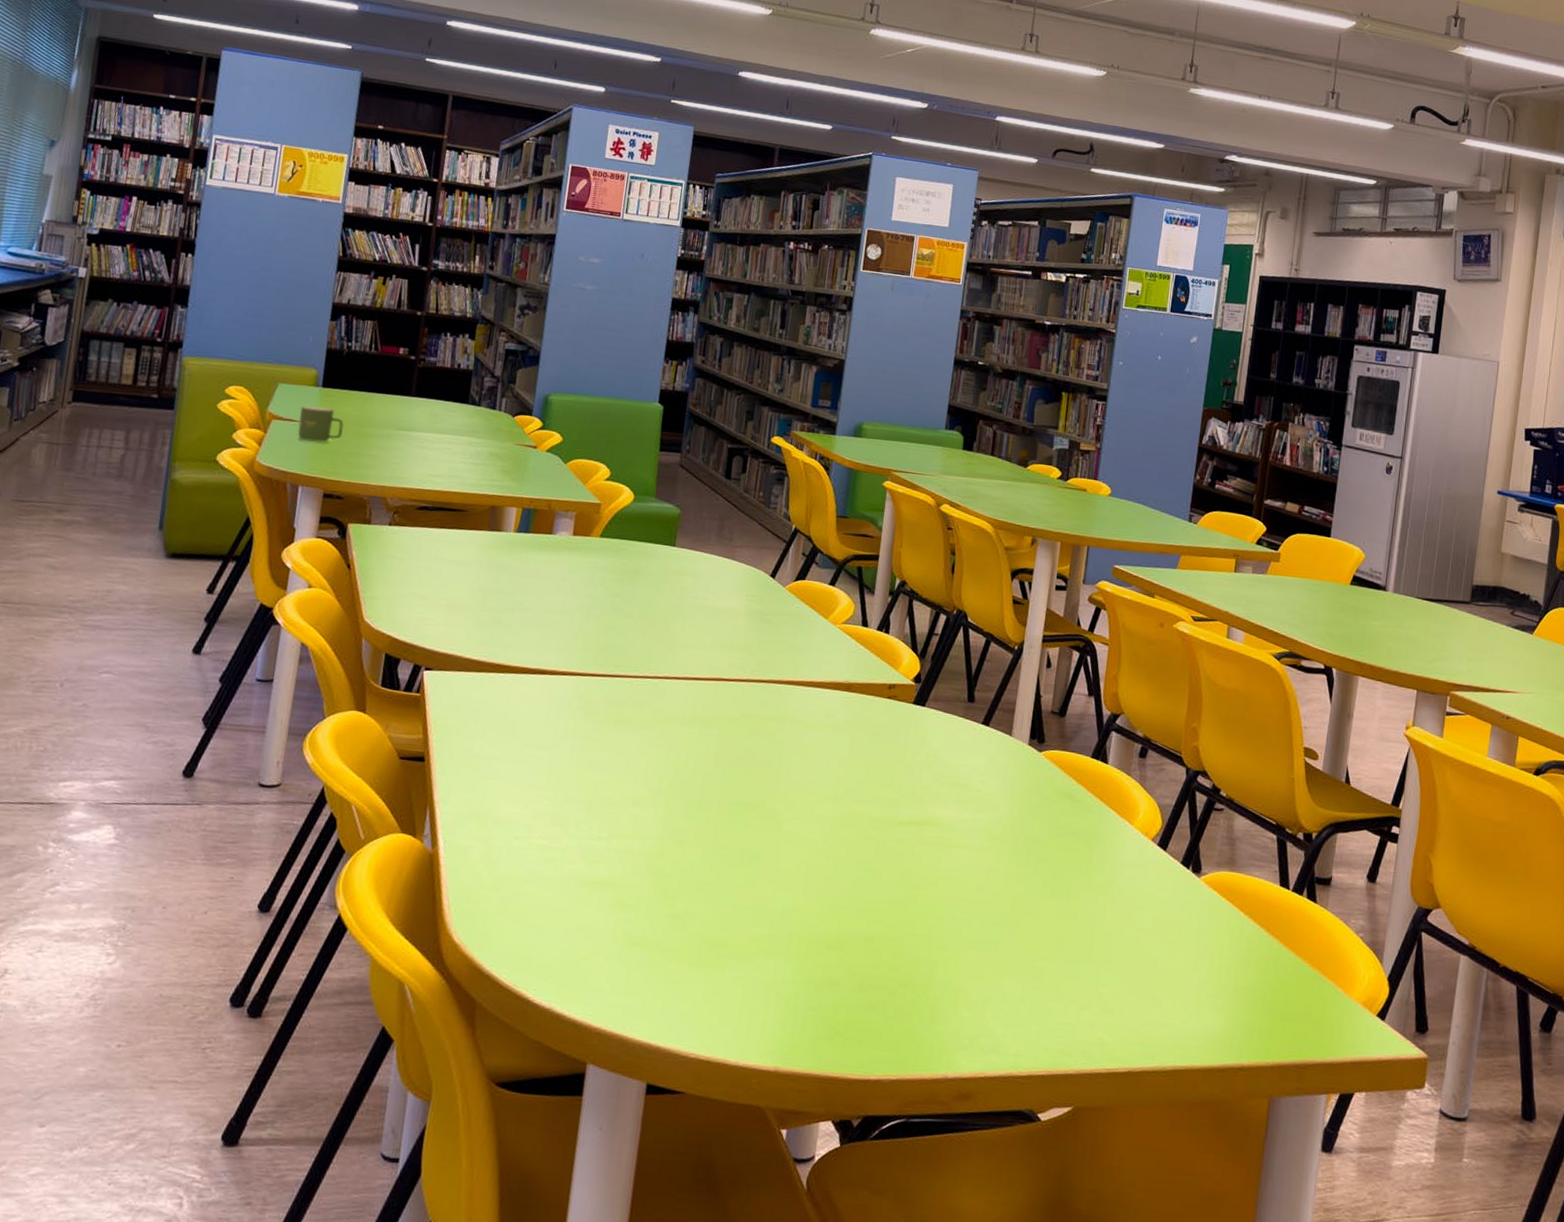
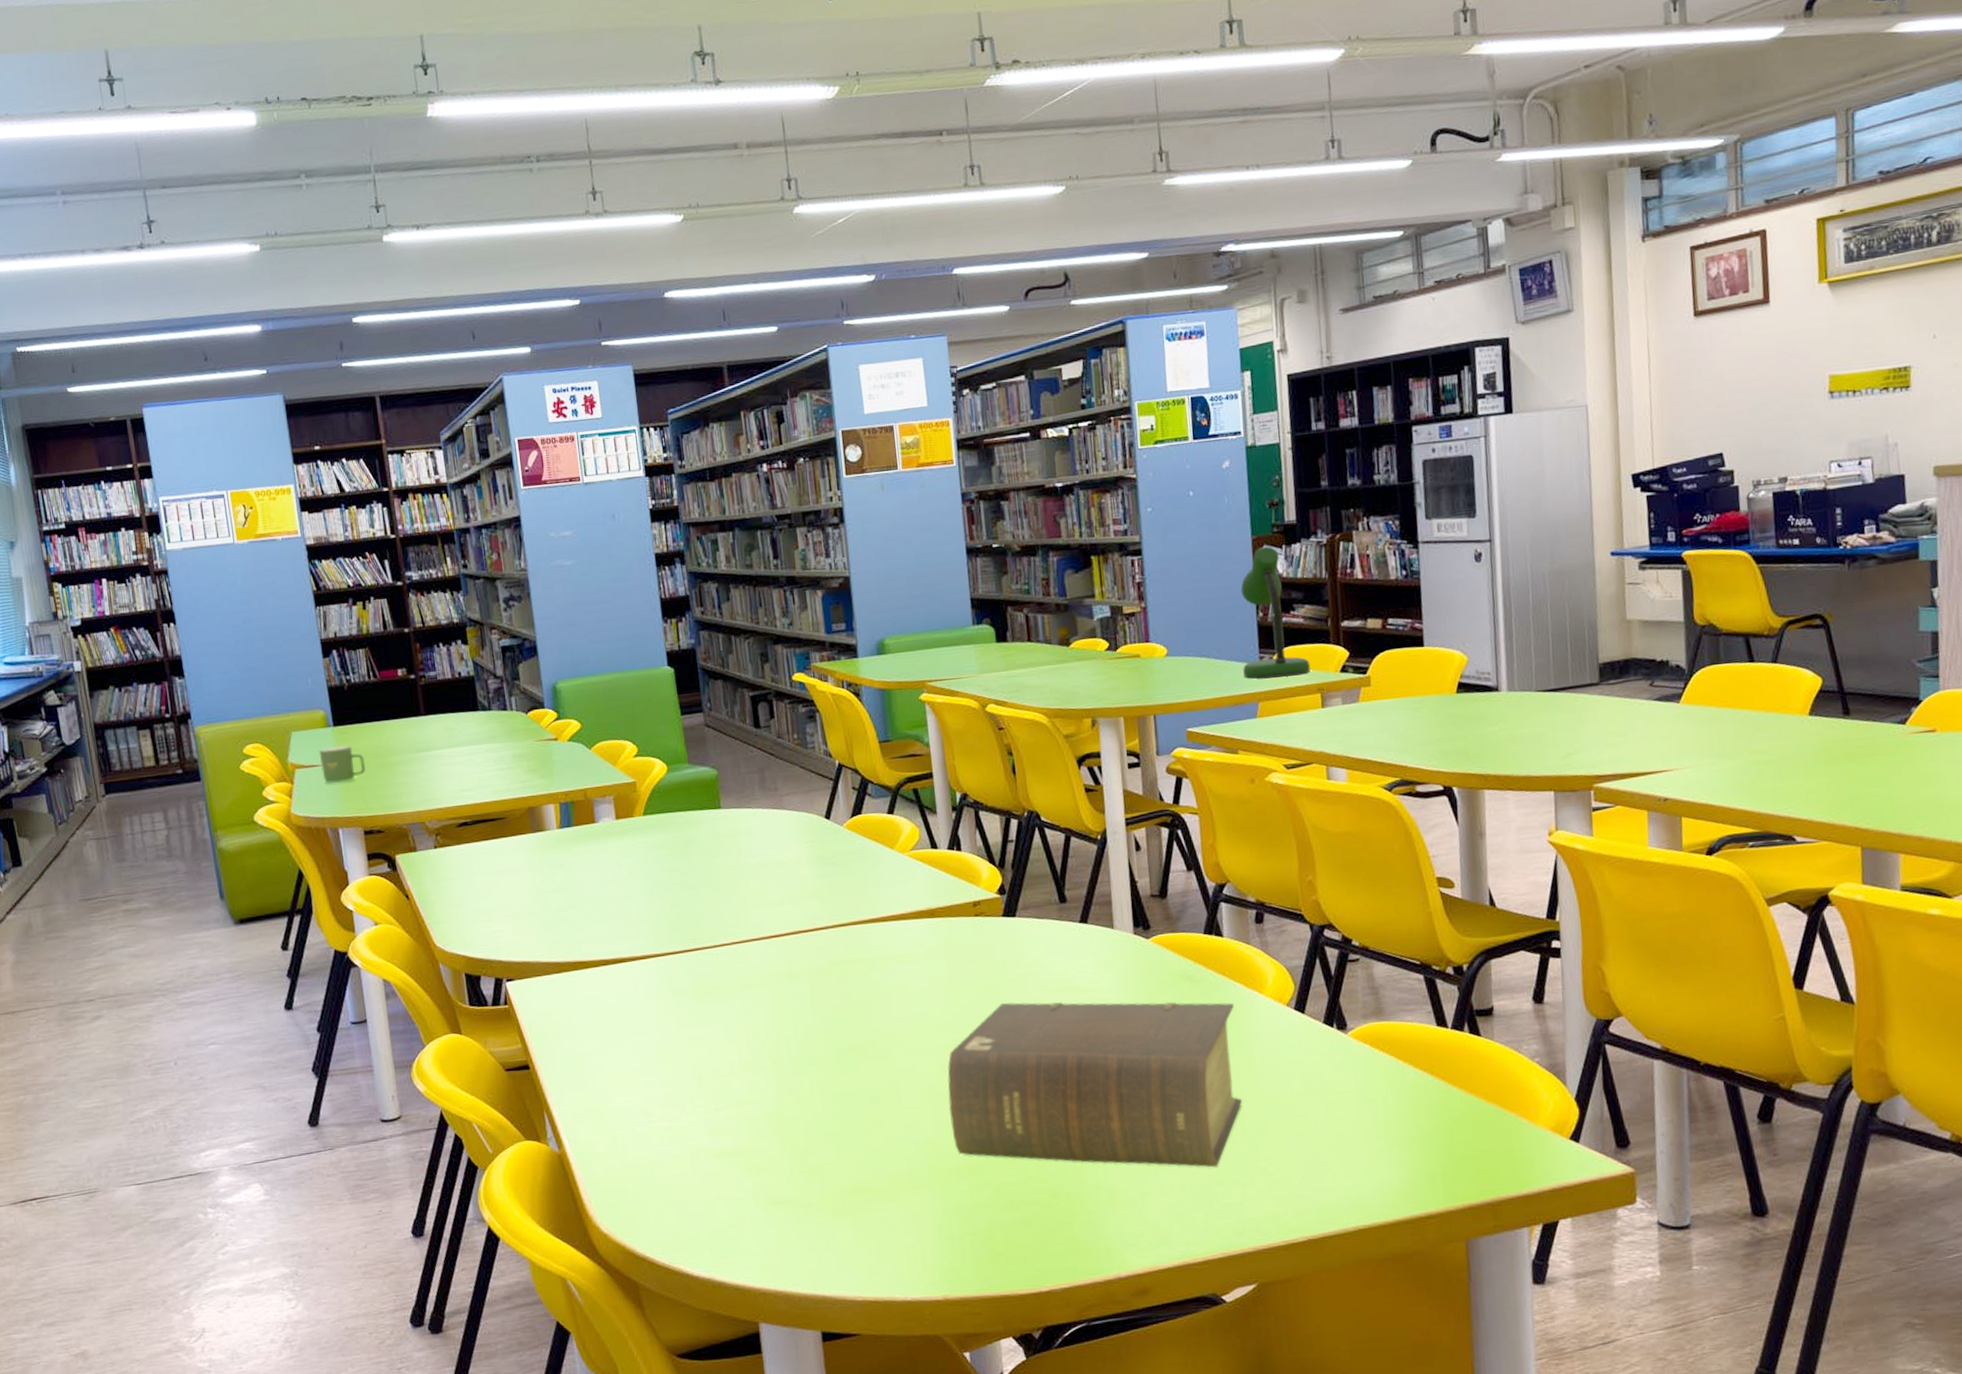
bible: none [819,786,1106,984] -> present [947,1001,1243,1168]
desk lamp: none [1173,418,1232,539] -> present [1240,546,1311,679]

